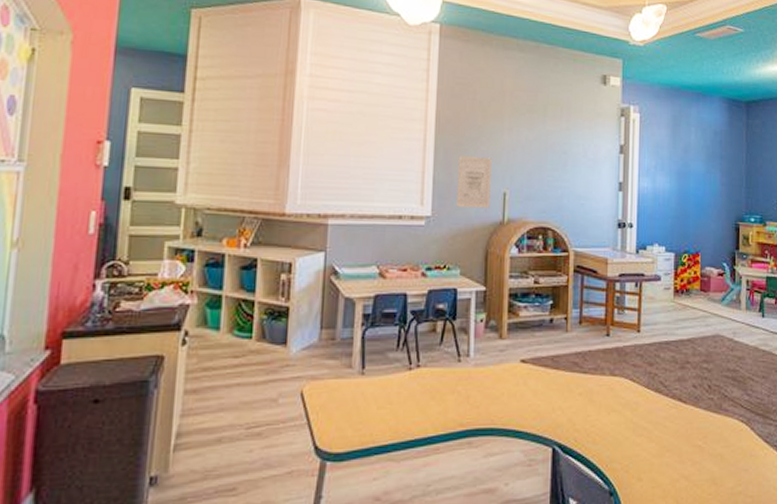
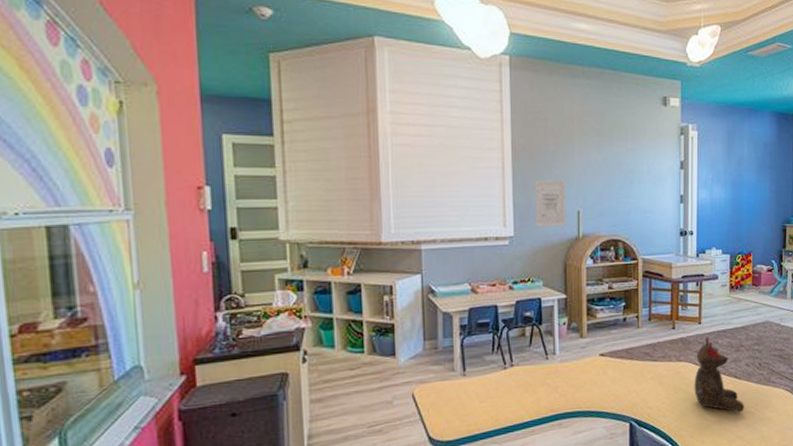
teddy bear: none [630,348,691,446] -> present [694,337,745,413]

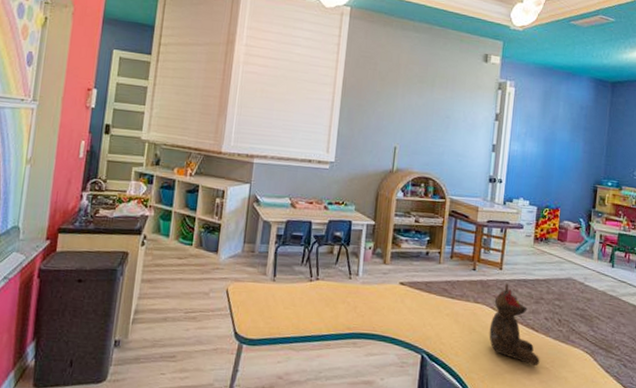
wall art: present [535,180,566,227] -> none [355,115,386,159]

